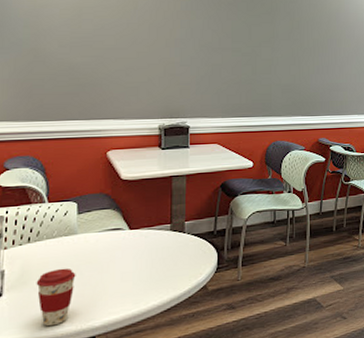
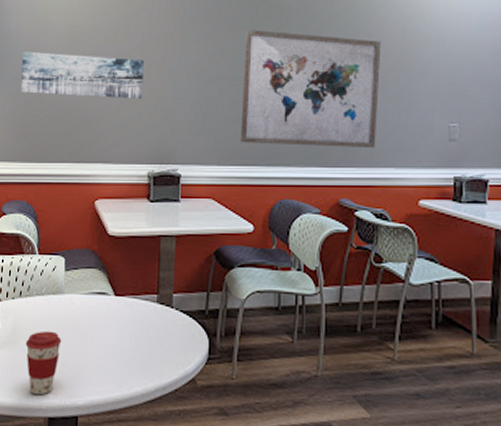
wall art: none [22,20,152,66] -> present [20,51,144,100]
wall art: none [240,12,347,102] -> present [240,29,381,149]

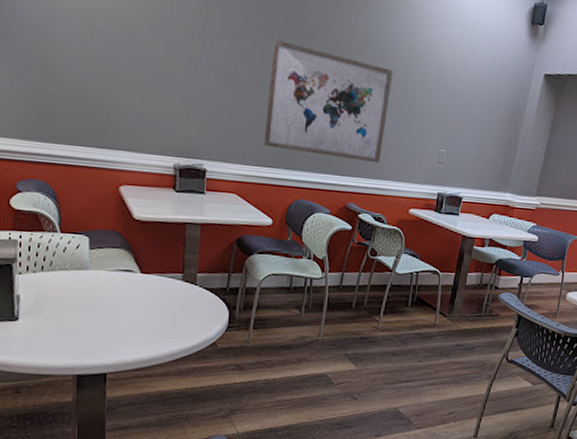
wall art: present [20,51,144,100] -> none [31,23,170,93]
coffee cup: present [25,330,62,395] -> none [50,301,88,357]

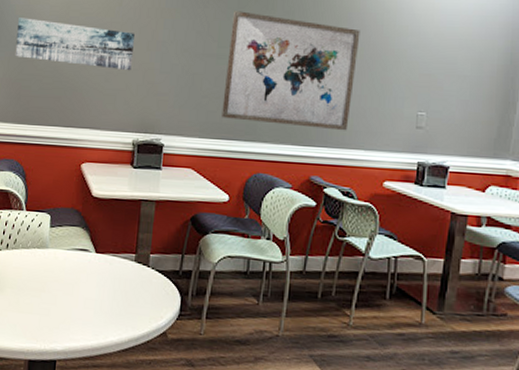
wall art: none [31,23,170,93] -> present [15,17,135,71]

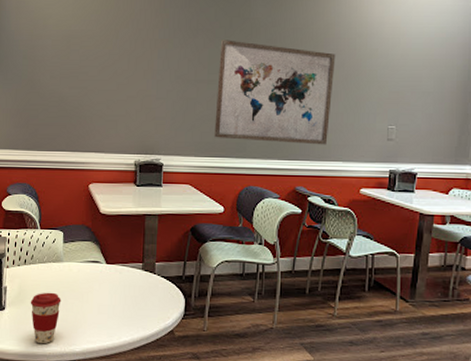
coffee cup: none [10,281,44,340] -> present [30,292,61,344]
wall art: present [15,17,135,71] -> none [21,52,131,98]

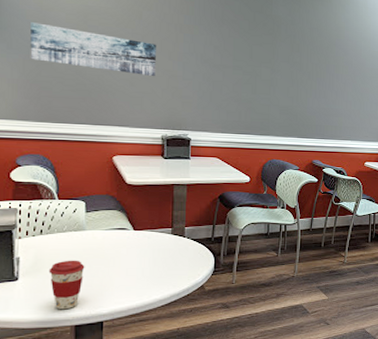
wall art: none [21,52,131,98] -> present [30,22,156,77]
wall art: present [214,40,336,145] -> none [240,31,345,127]

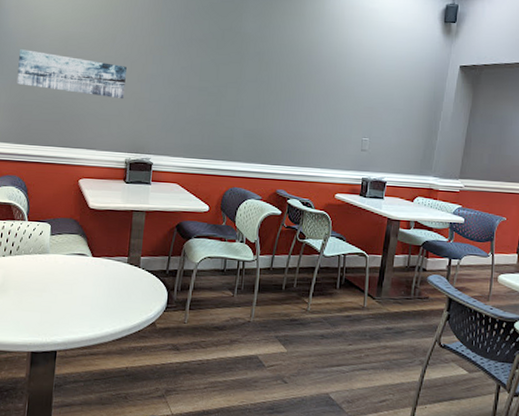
coffee cup: present [48,260,85,310] -> none [13,283,45,334]

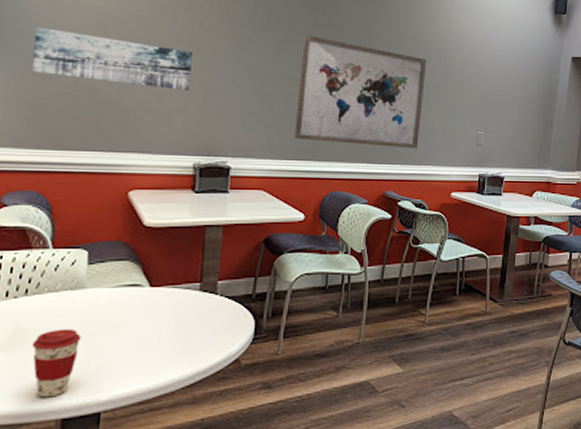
coffee cup: none [13,283,45,334] -> present [31,328,82,398]
wall art: none [203,50,318,153] -> present [294,35,427,149]

